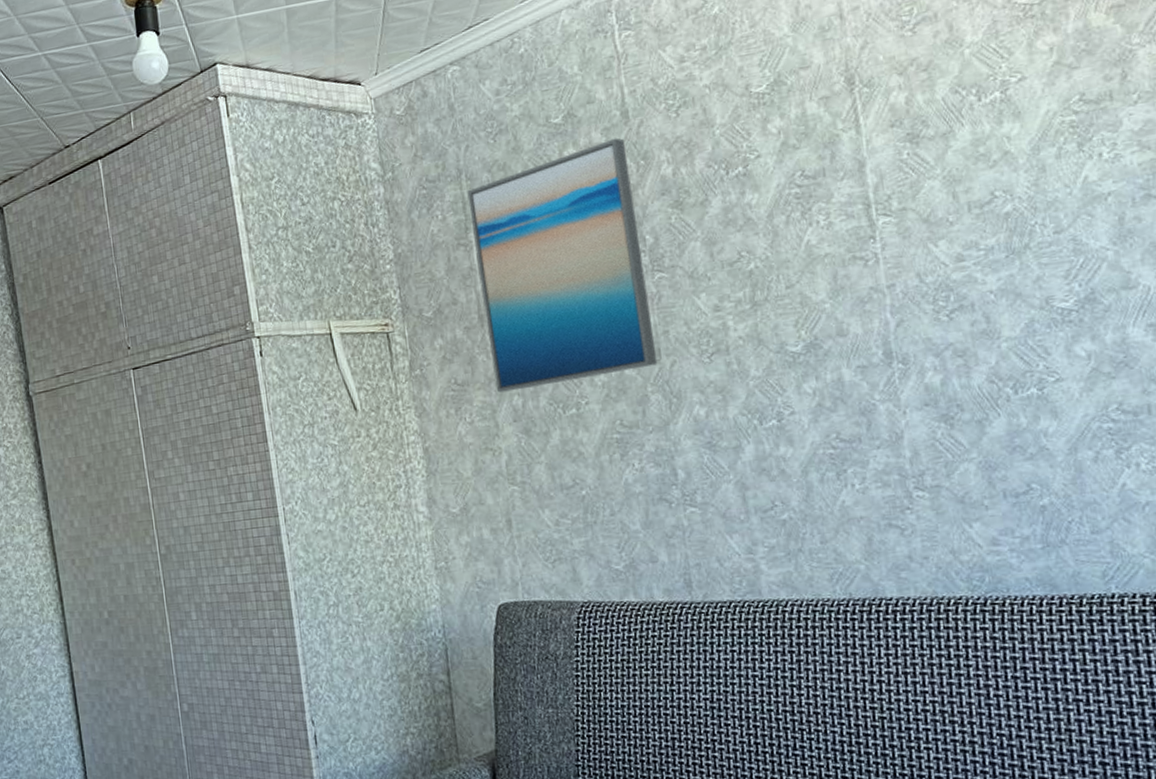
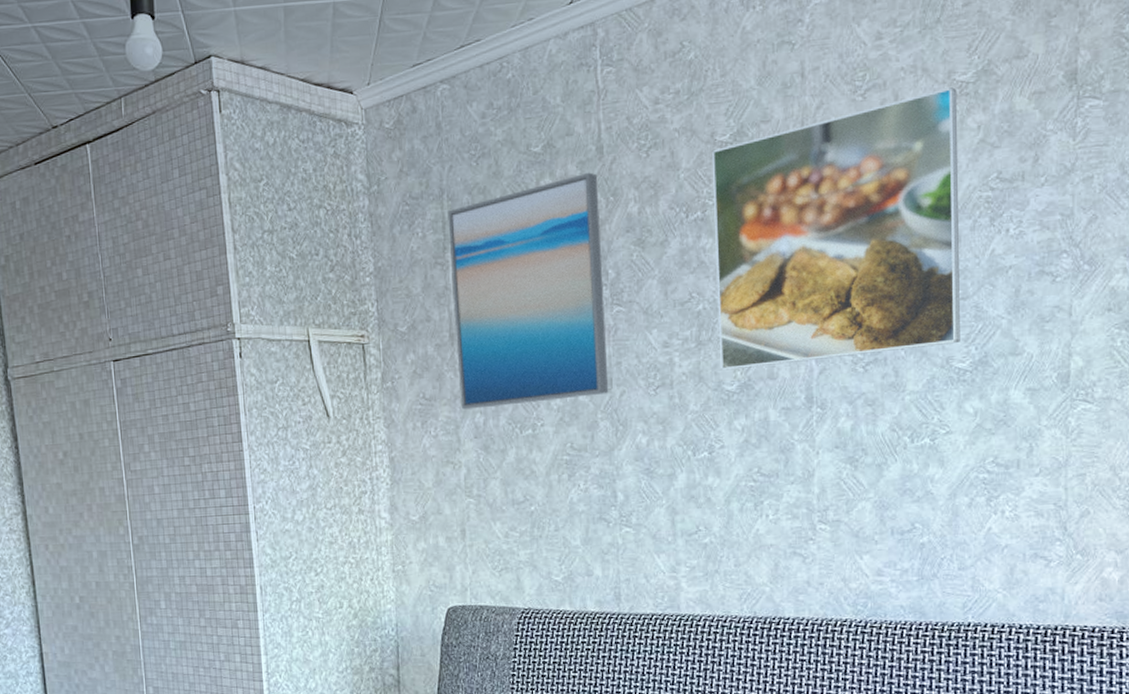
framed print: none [747,11,1060,332] -> present [711,87,960,371]

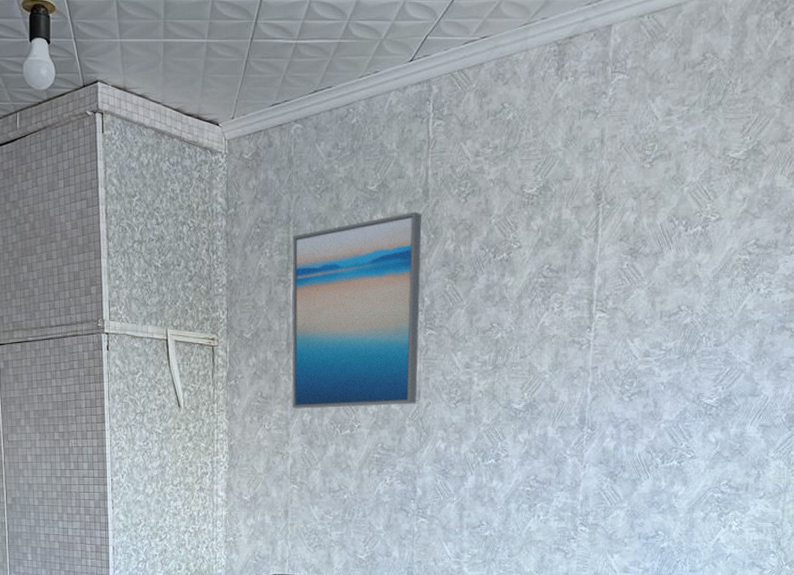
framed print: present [711,87,960,371] -> none [511,163,730,392]

